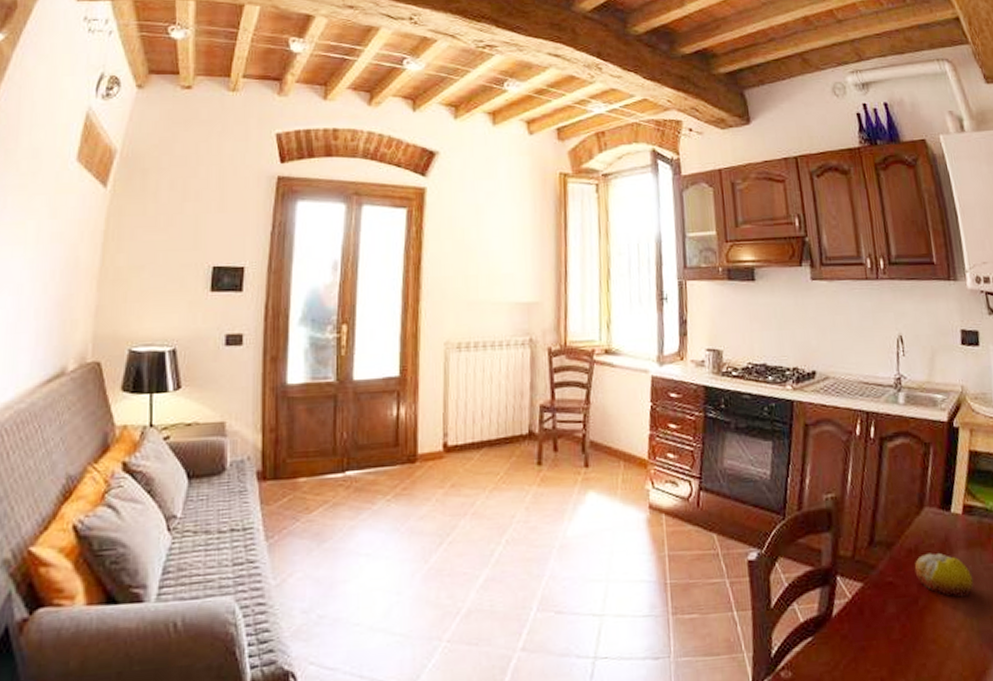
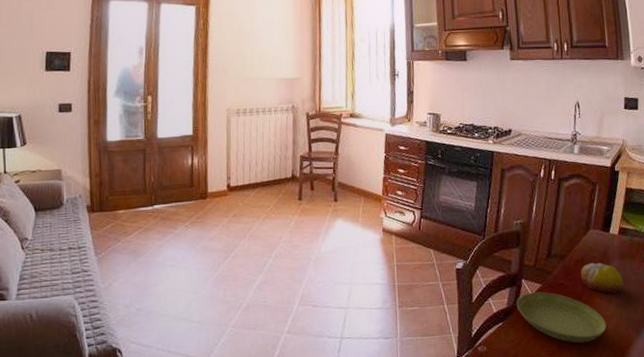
saucer: none [830,593,953,667] -> present [517,292,606,343]

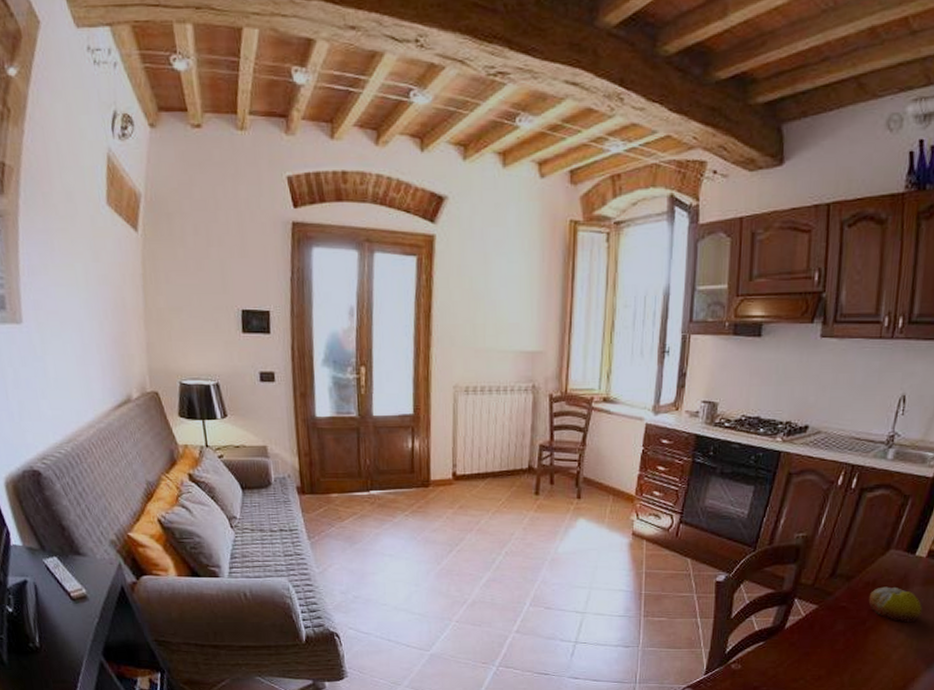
saucer: present [517,292,606,343] -> none [784,613,891,671]

